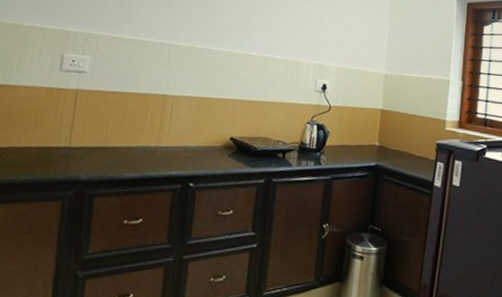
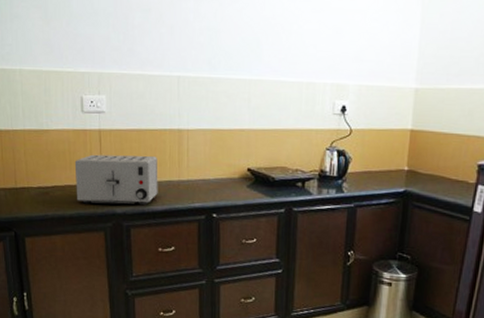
toaster: none [35,114,137,173] -> present [74,154,158,206]

